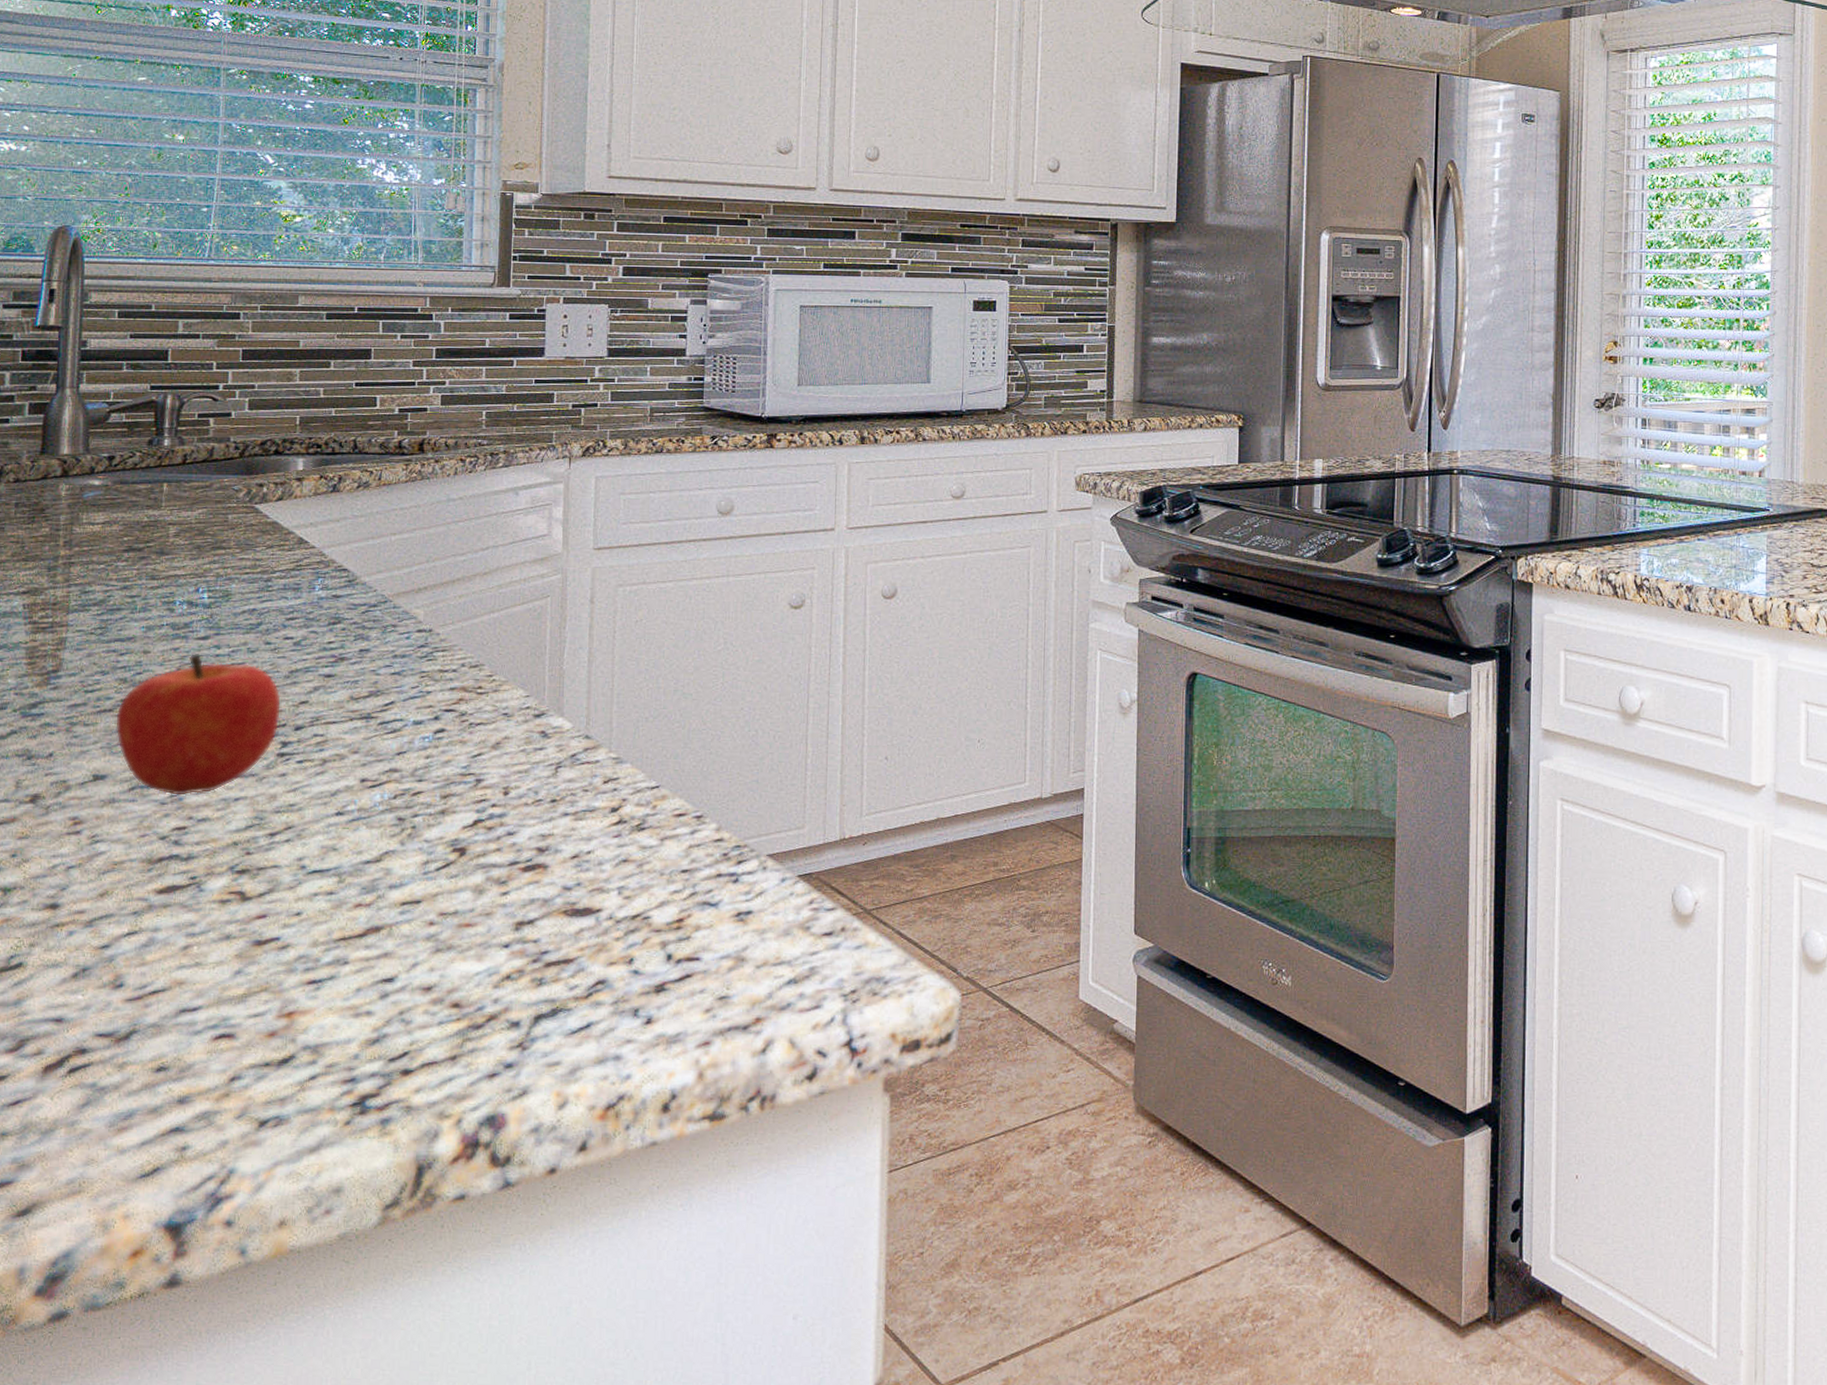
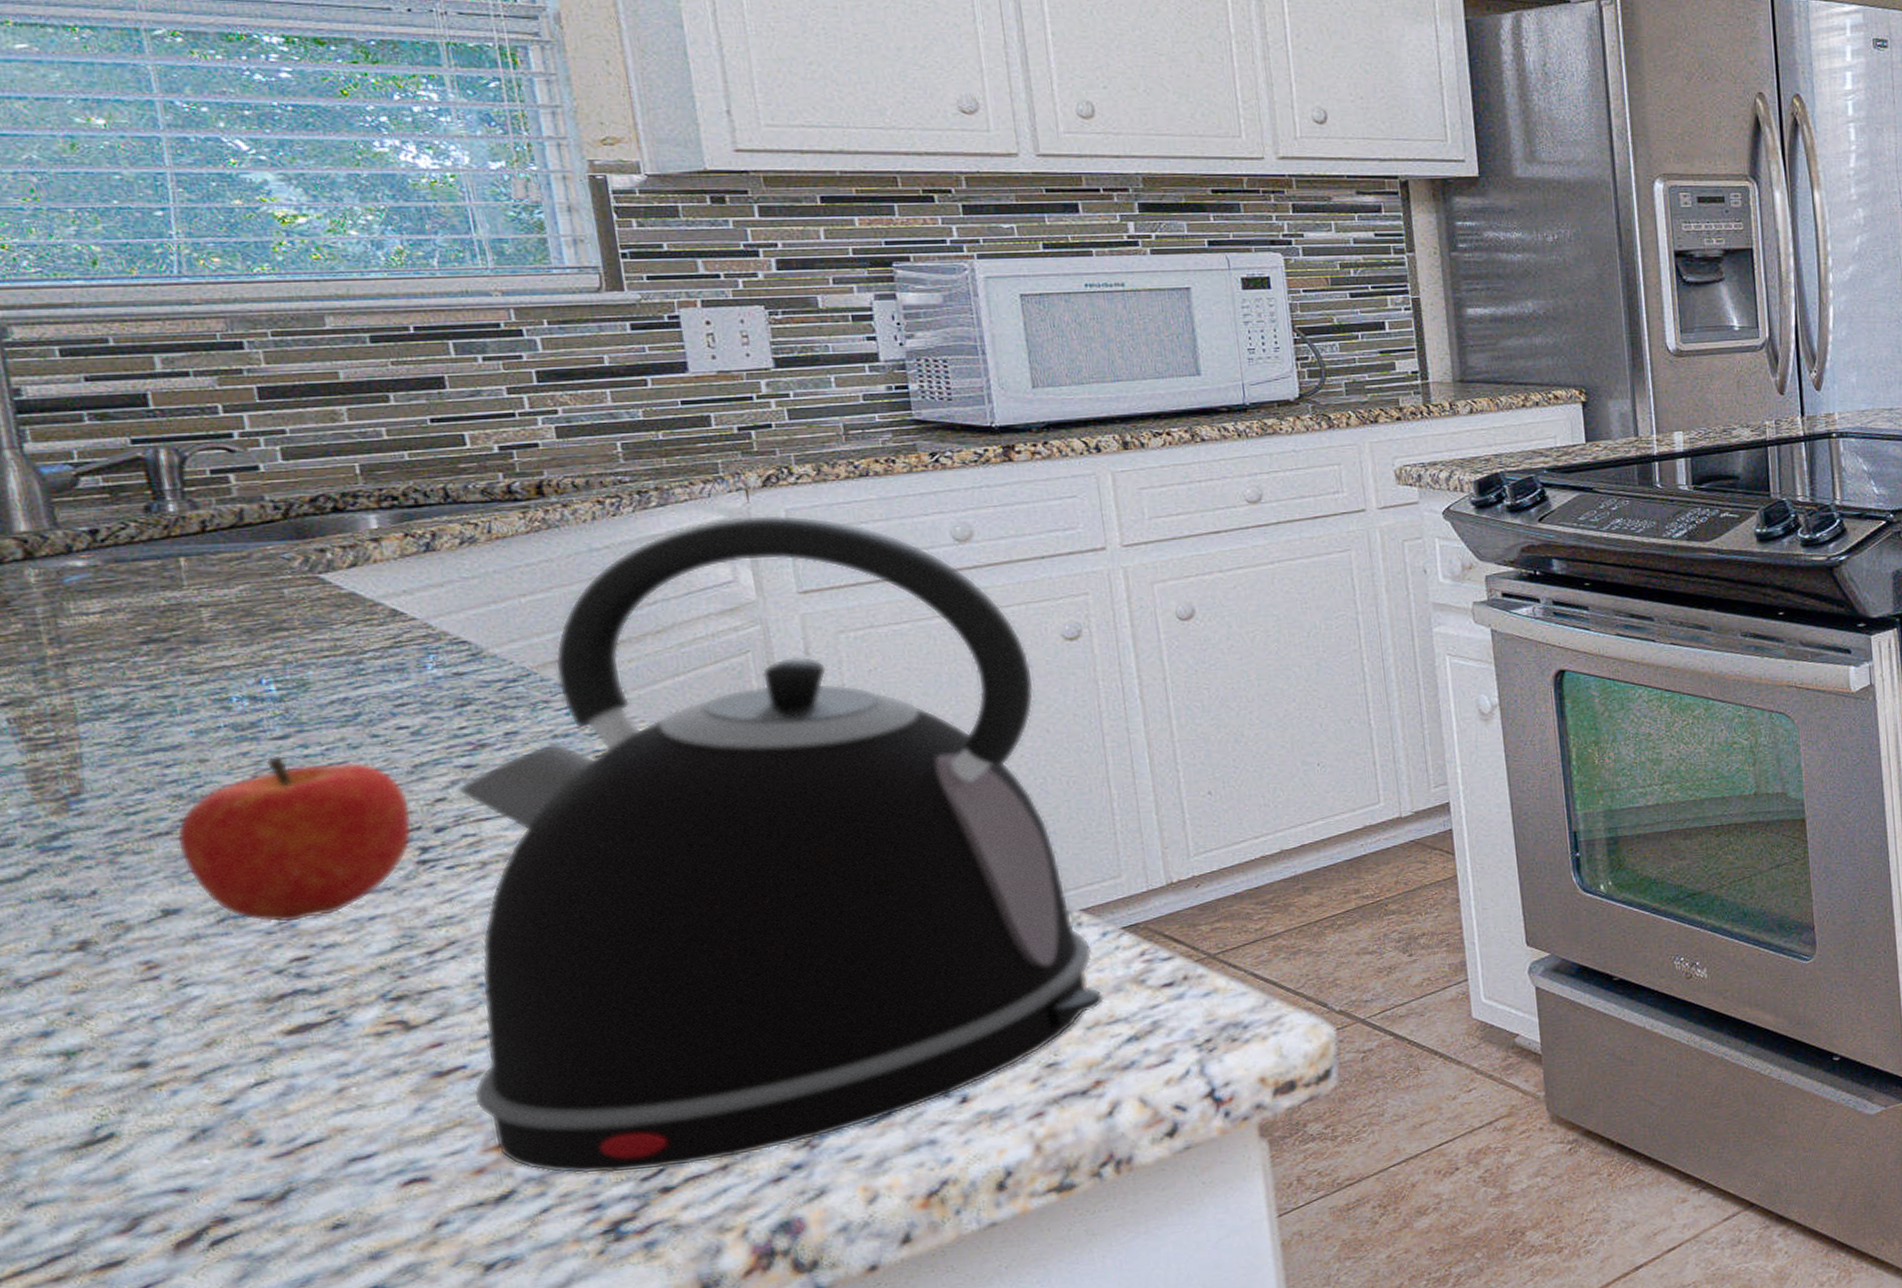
kettle: none [279,479,775,1052] -> present [458,514,1105,1174]

